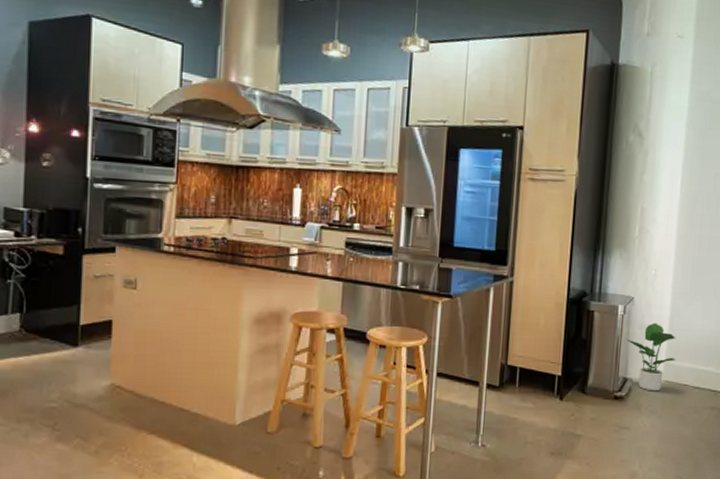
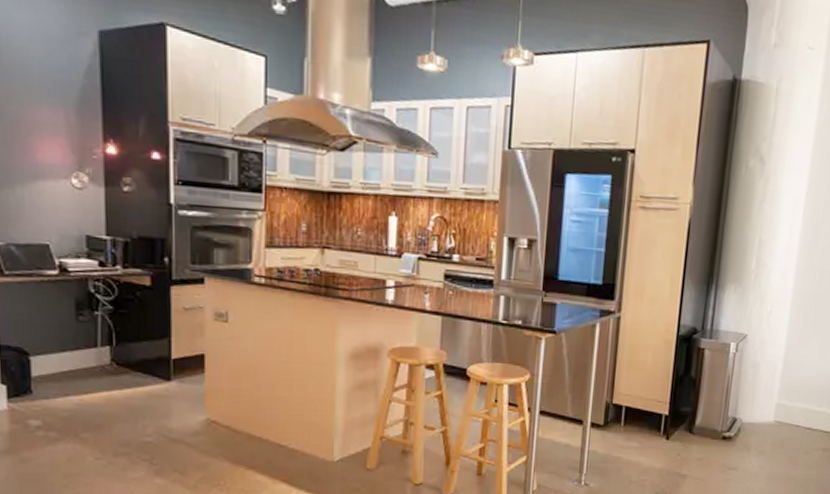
potted plant: present [626,322,676,392] -> none [737,361,790,432]

